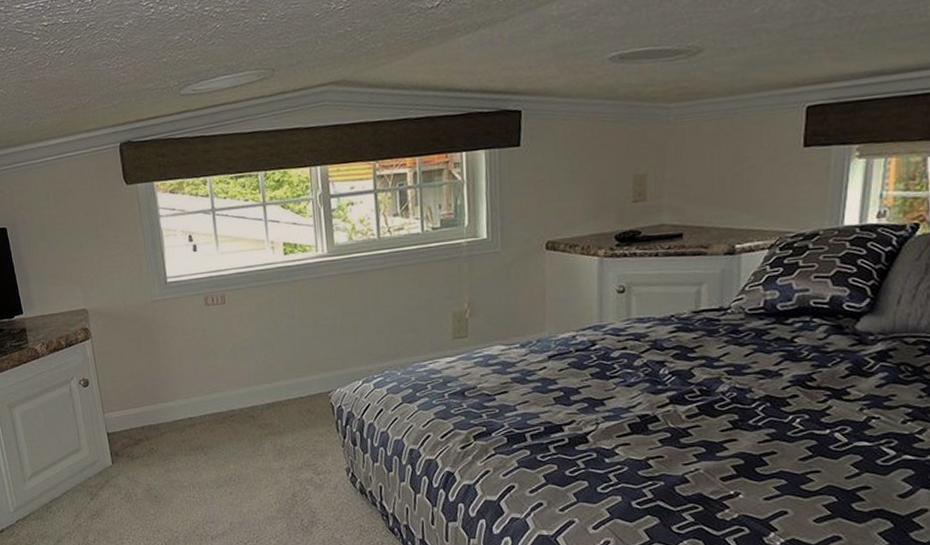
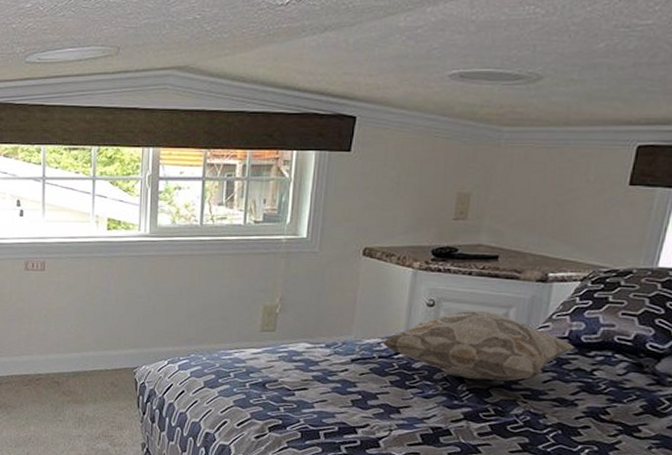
decorative pillow: none [576,290,772,362] -> present [381,310,575,382]

